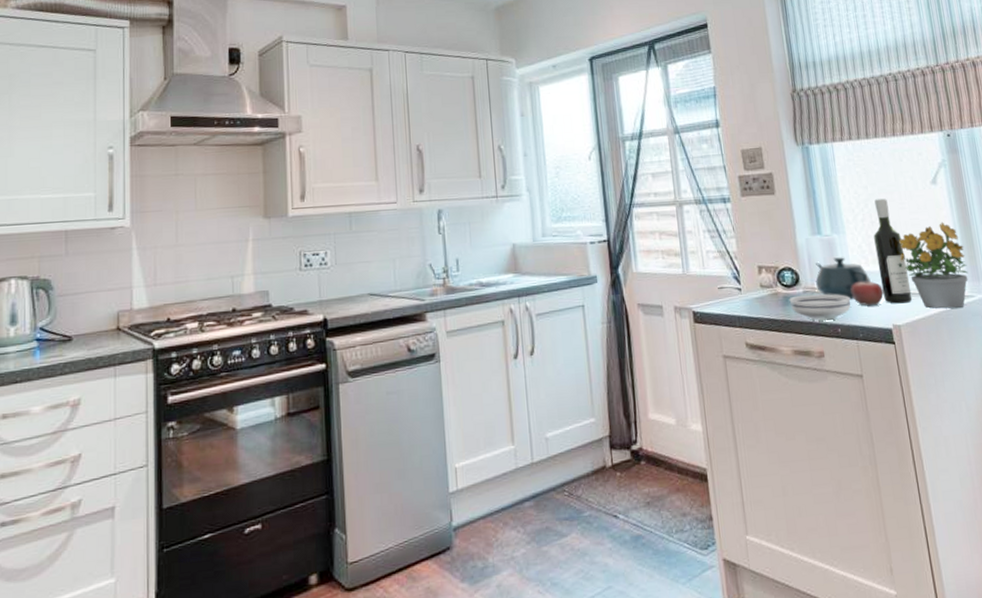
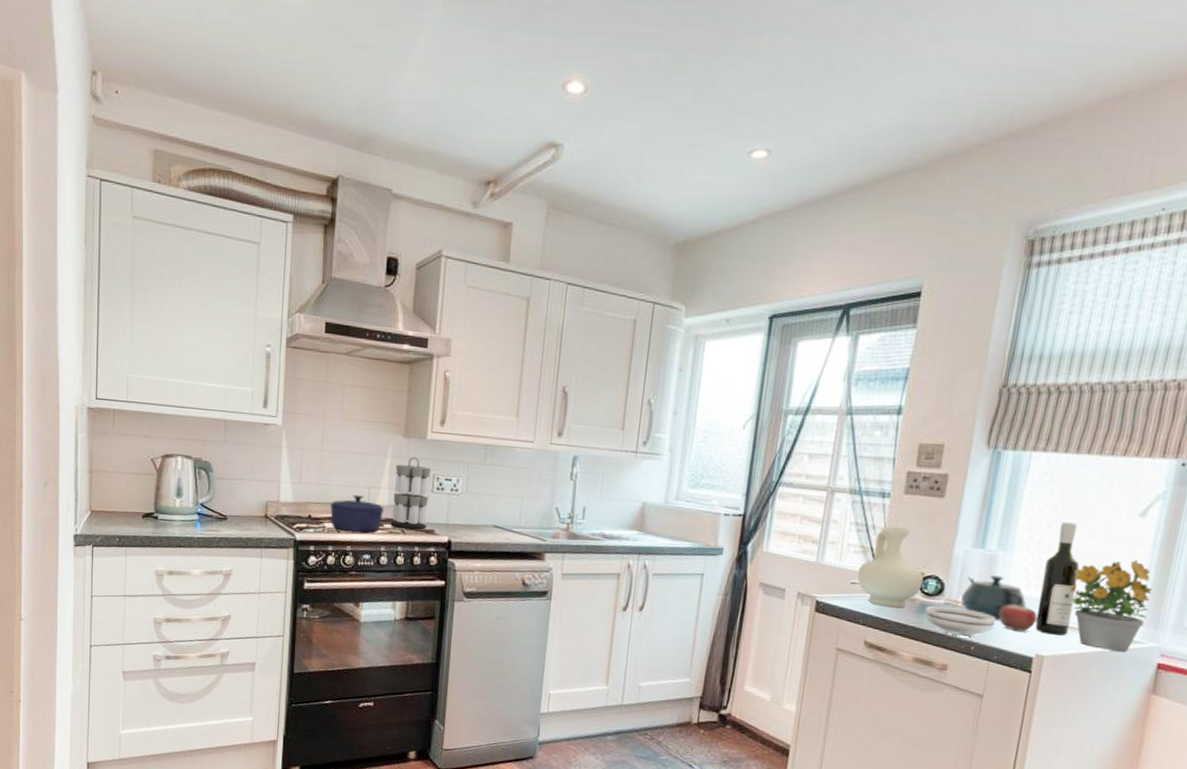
cooking pot: none [191,287,250,331] -> present [330,495,384,535]
spice rack: none [258,237,298,315] -> present [390,457,431,531]
ceramic jug: none [721,227,780,306] -> present [857,526,924,609]

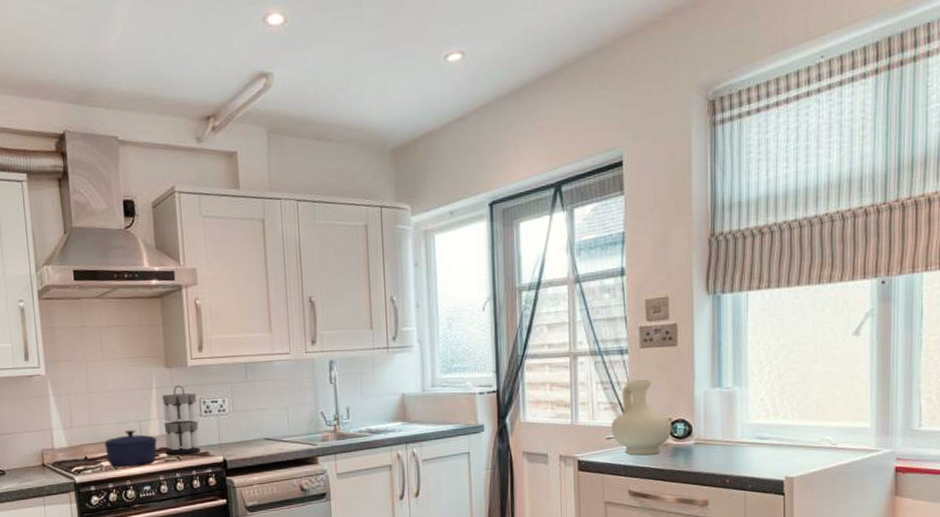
bowl: present [925,605,996,637] -> none [679,445,744,472]
teapot: present [960,575,1027,620] -> none [709,410,768,451]
fruit: present [998,602,1037,632] -> none [745,431,780,458]
bottle: present [1035,522,1080,636] -> none [779,350,811,457]
flowerpot: present [1068,559,1153,652] -> none [804,375,878,463]

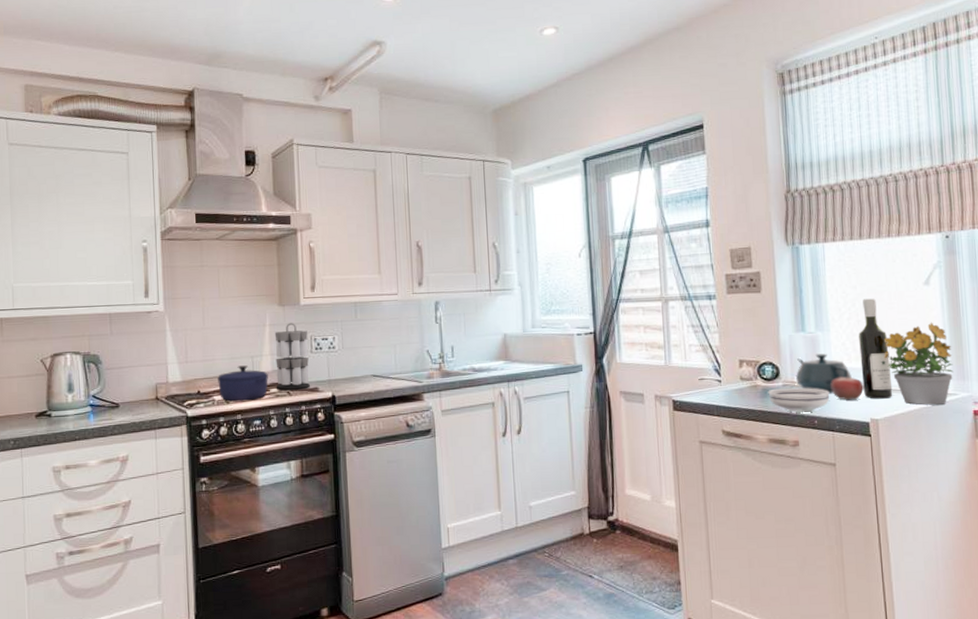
ceramic jug: present [611,379,672,456] -> none [702,323,761,397]
bowl: none [679,445,744,472] -> present [768,387,830,413]
teapot: none [709,410,768,451] -> present [796,353,852,393]
fruit: none [745,431,780,458] -> present [830,374,864,401]
bottle: none [779,350,811,457] -> present [859,298,893,399]
flowerpot: none [804,375,878,463] -> present [883,322,954,406]

